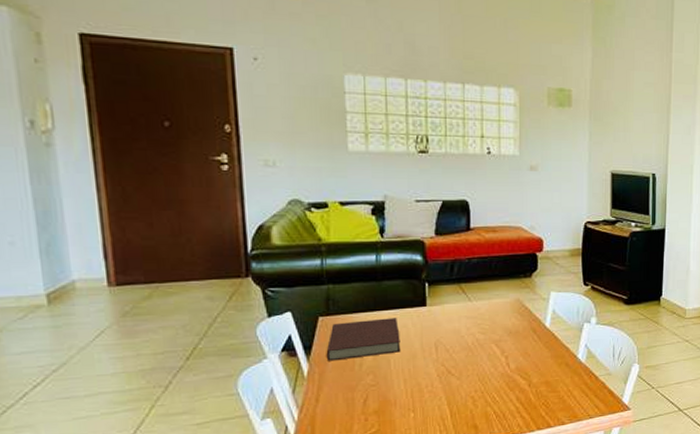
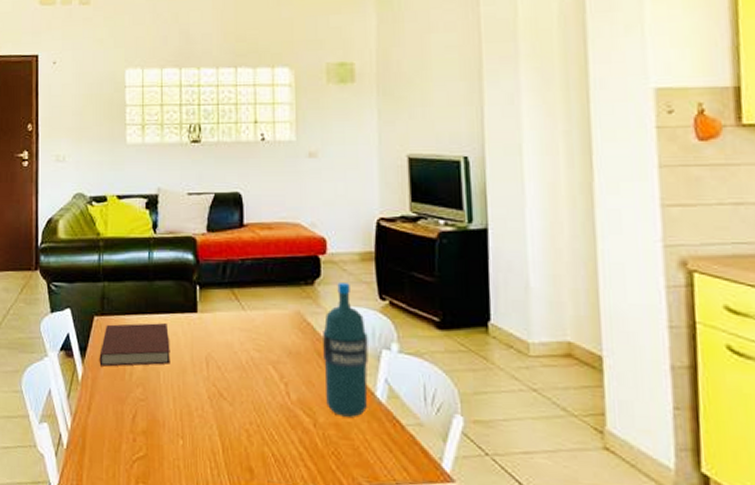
water bottle: none [538,274,573,376] -> present [323,283,369,417]

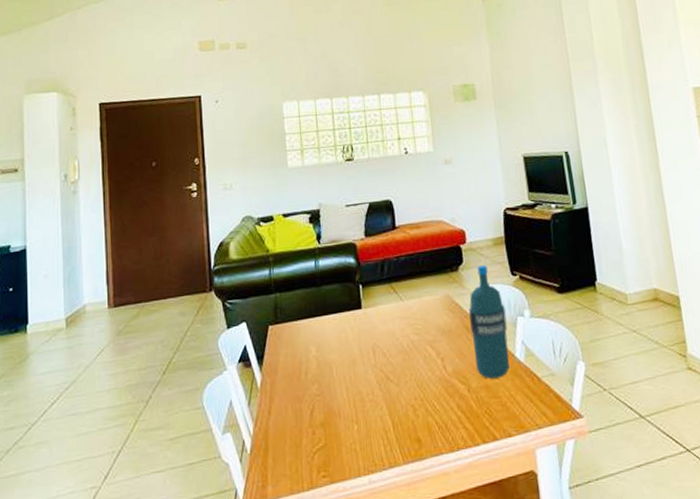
notebook: present [99,323,170,367] -> none [276,323,341,371]

